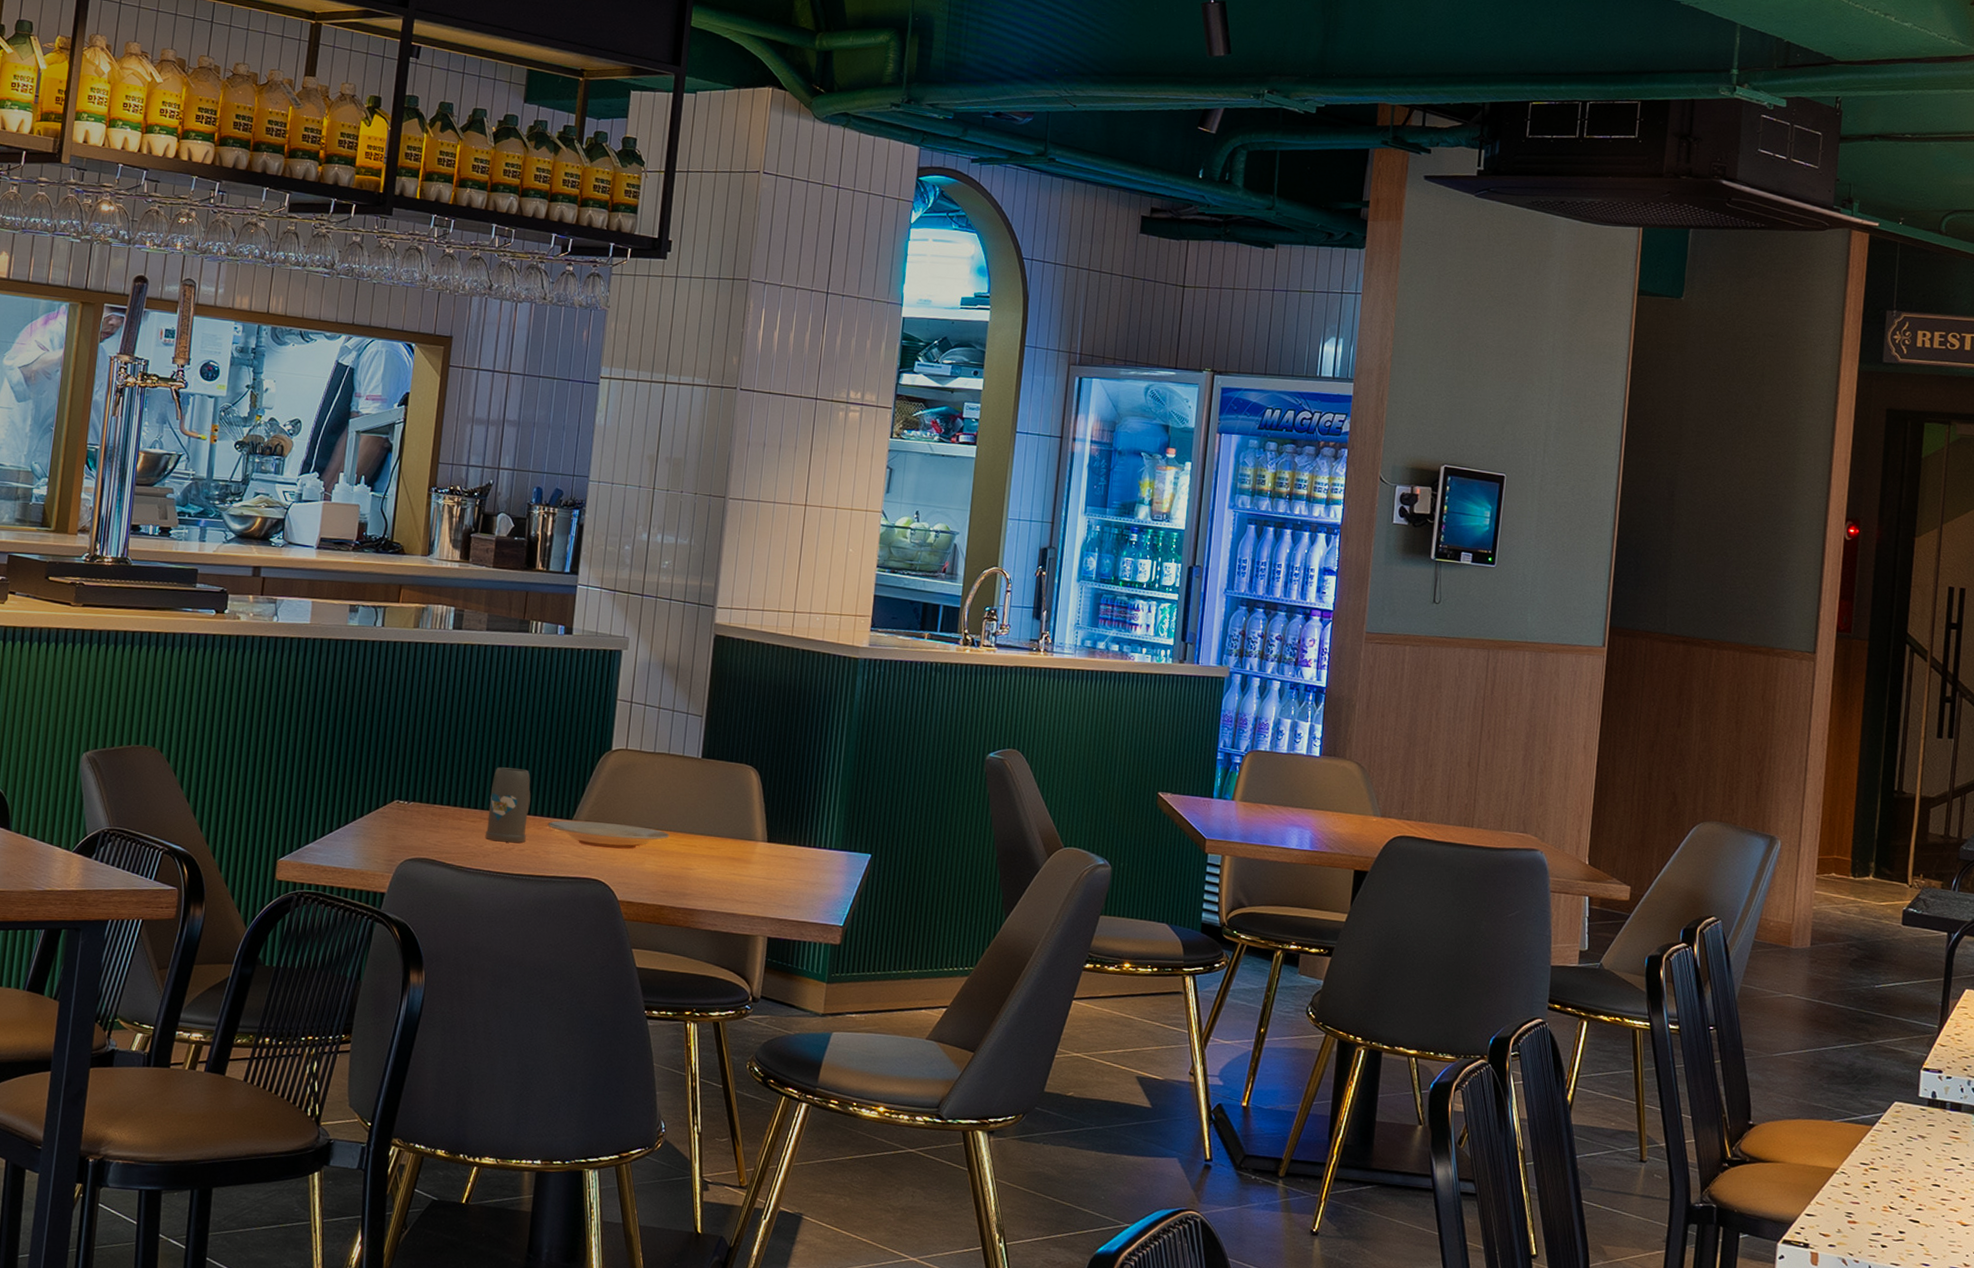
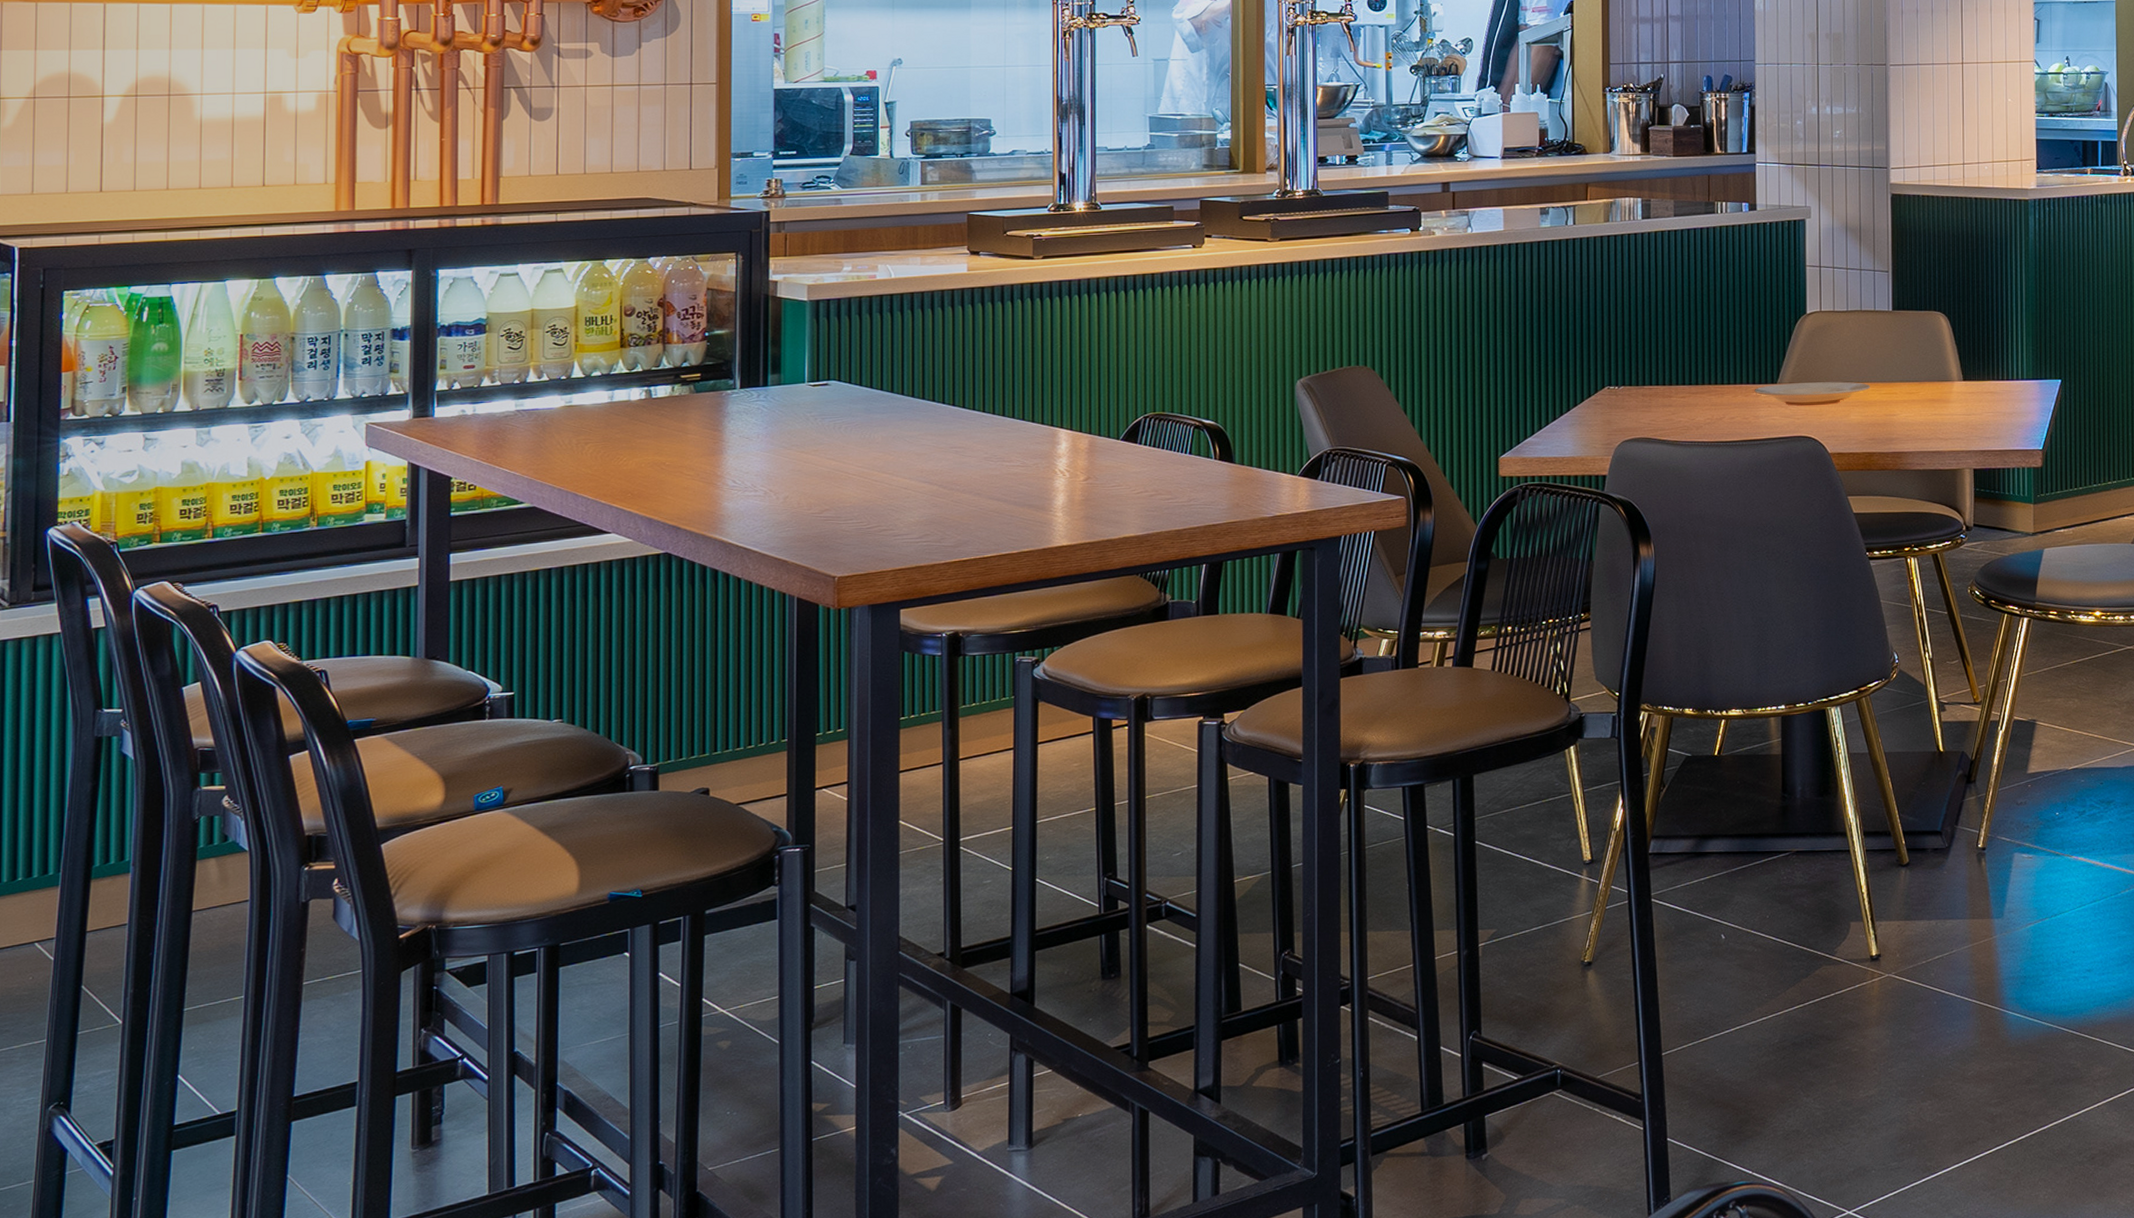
beer mug: present [485,767,531,843] -> none [1695,342,1736,413]

